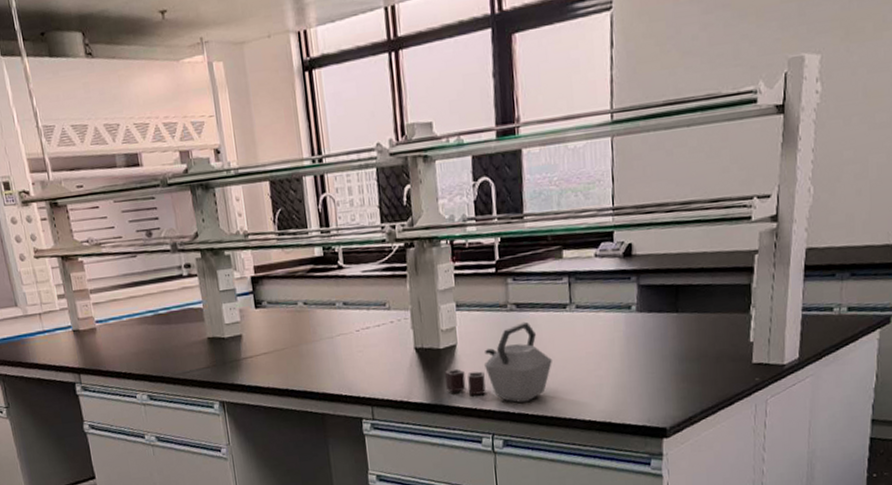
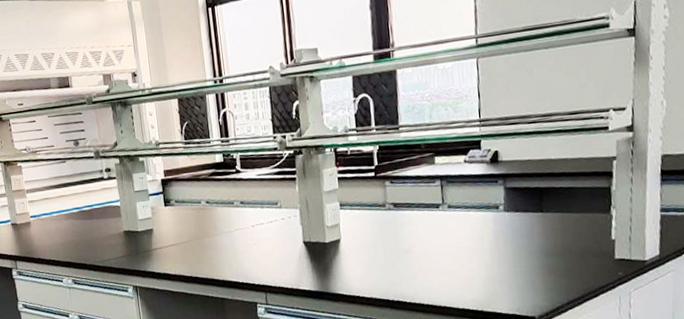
kettle: present [444,321,552,403] -> none [330,219,428,292]

